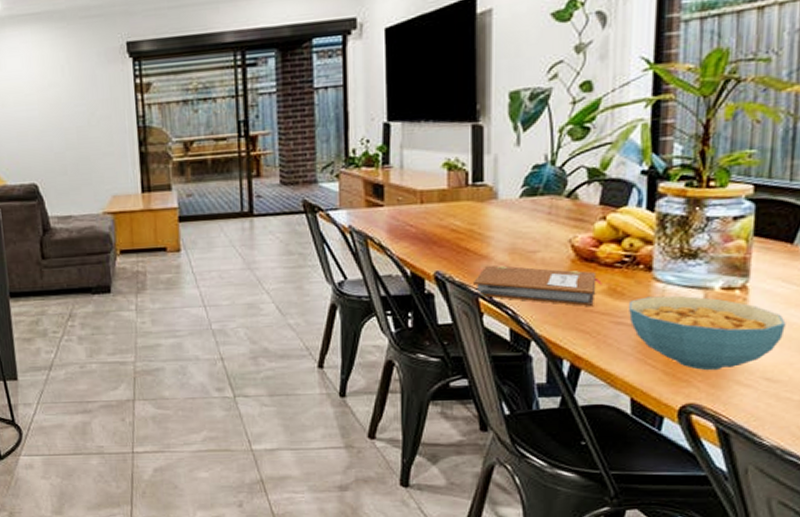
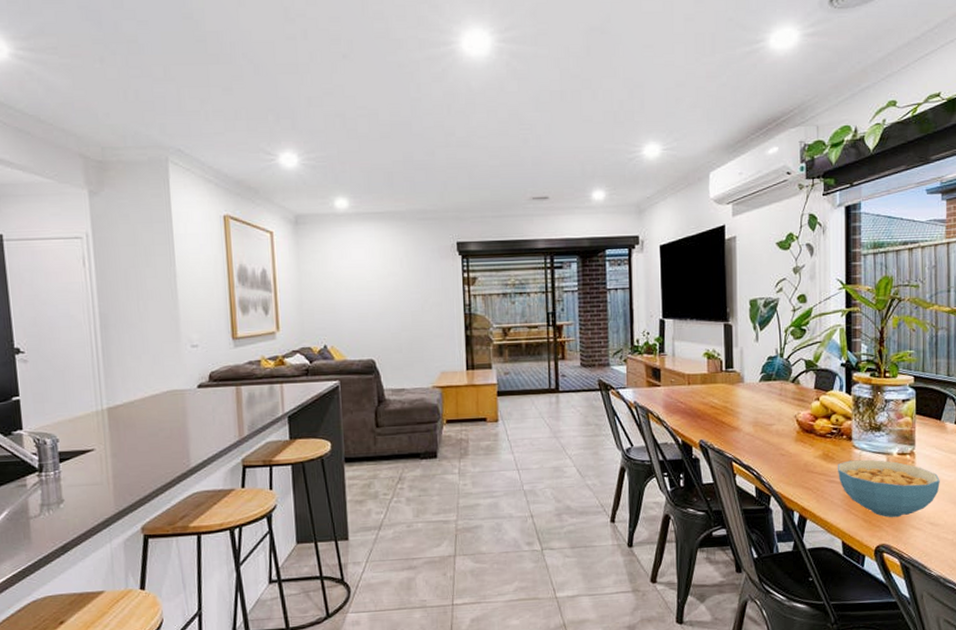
notebook: present [473,265,602,307] -> none [728,435,818,469]

